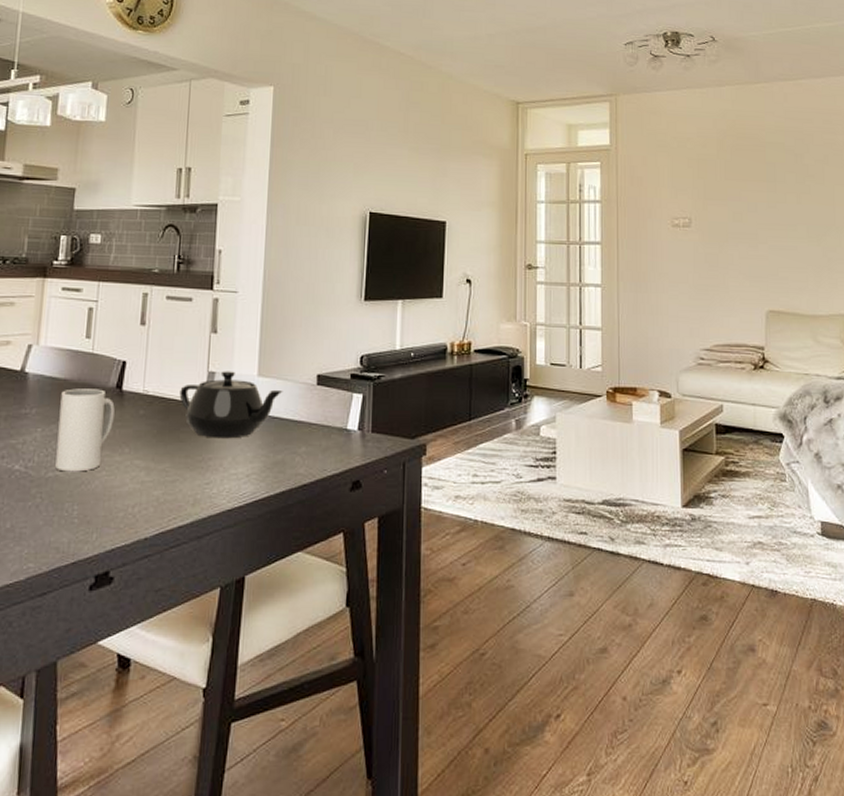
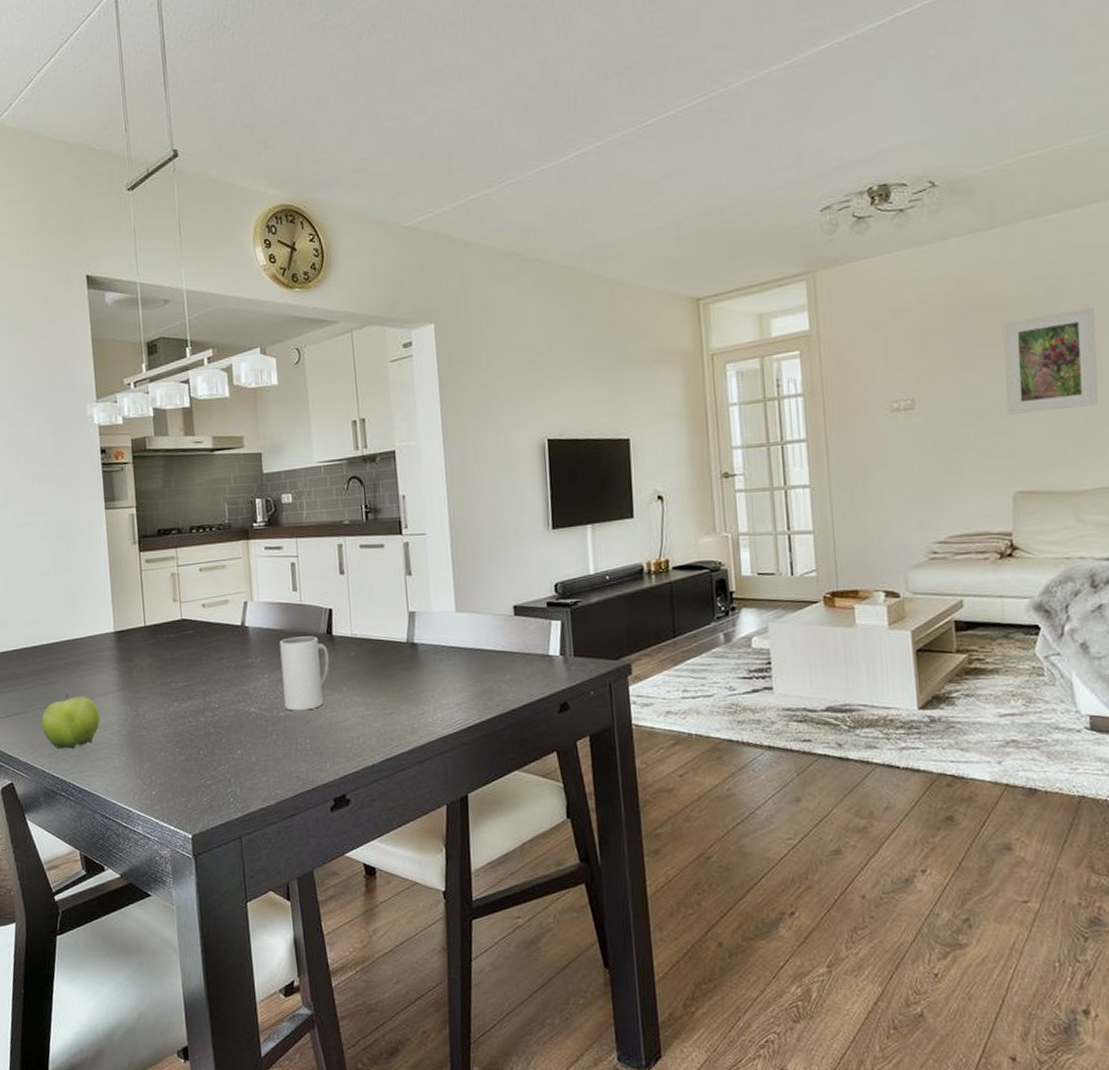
teapot: present [179,371,283,439] -> none [384,609,482,673]
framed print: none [762,160,833,243] -> present [1003,307,1099,414]

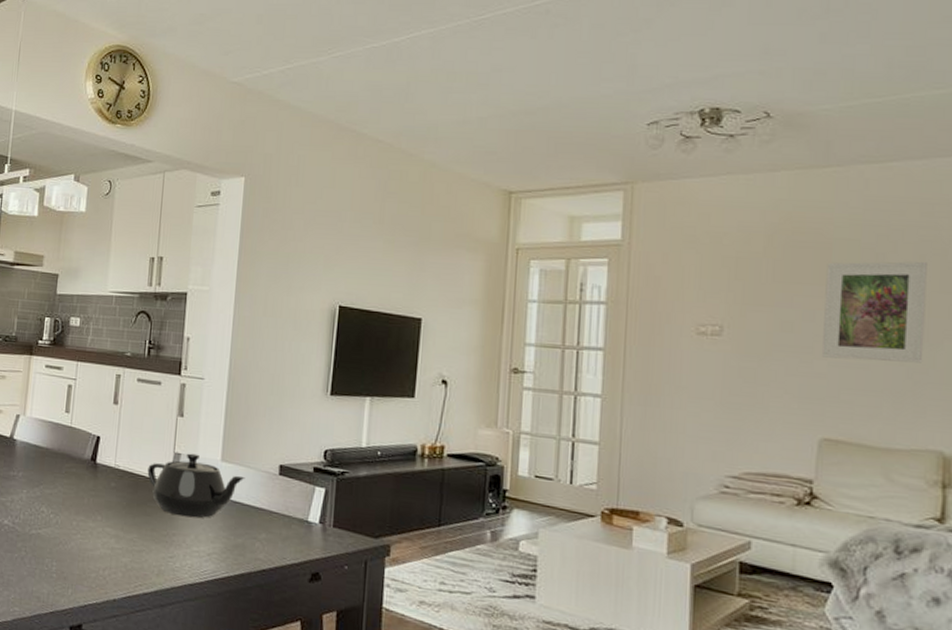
mug: present [279,636,329,711] -> none [38,457,90,533]
teapot: none [384,609,482,673] -> present [147,453,245,518]

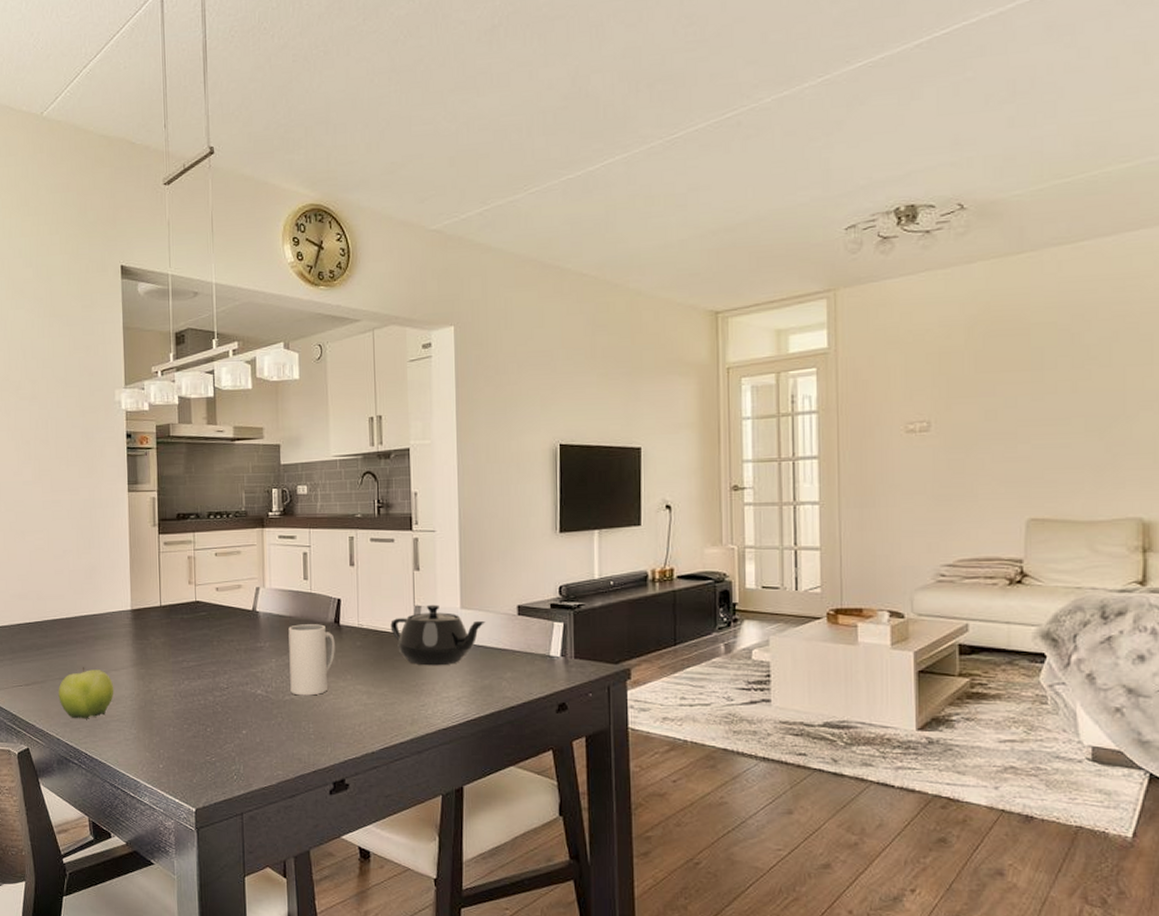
mug: none [38,457,90,533] -> present [288,624,335,696]
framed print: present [822,261,927,363] -> none [1026,336,1120,441]

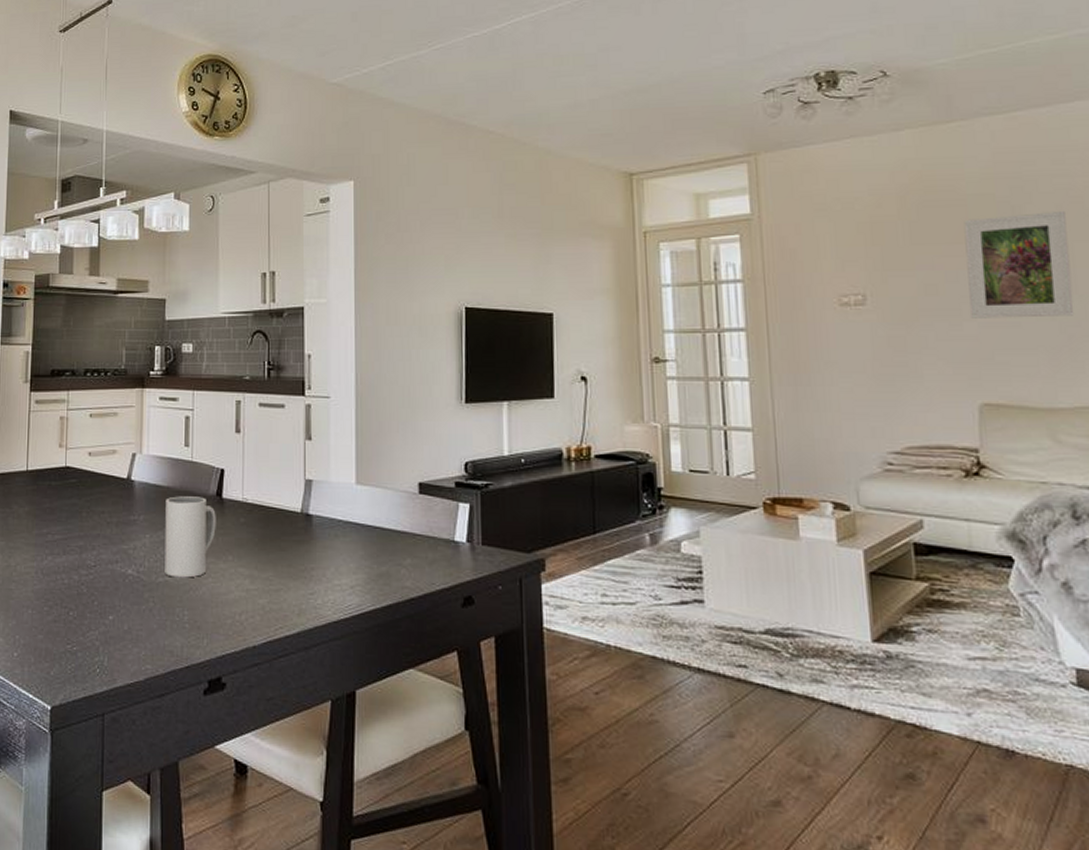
teapot: present [390,604,486,666] -> none [278,478,383,549]
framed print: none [1026,336,1120,441] -> present [963,210,1074,318]

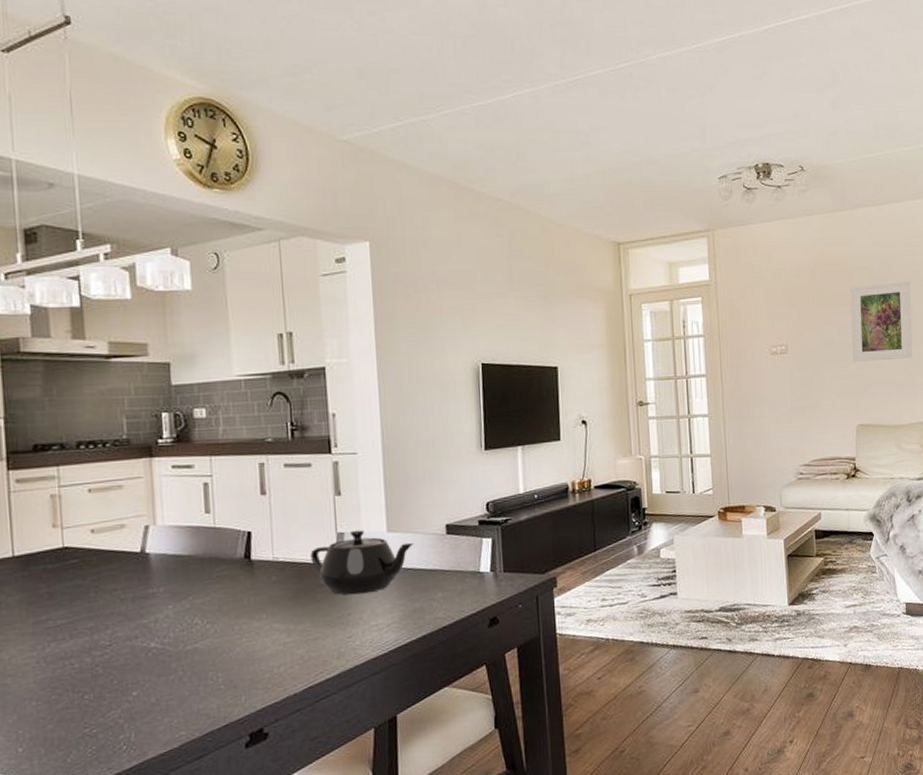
mug: present [165,496,216,578] -> none [188,561,247,643]
teapot: none [278,478,383,549] -> present [310,529,414,595]

